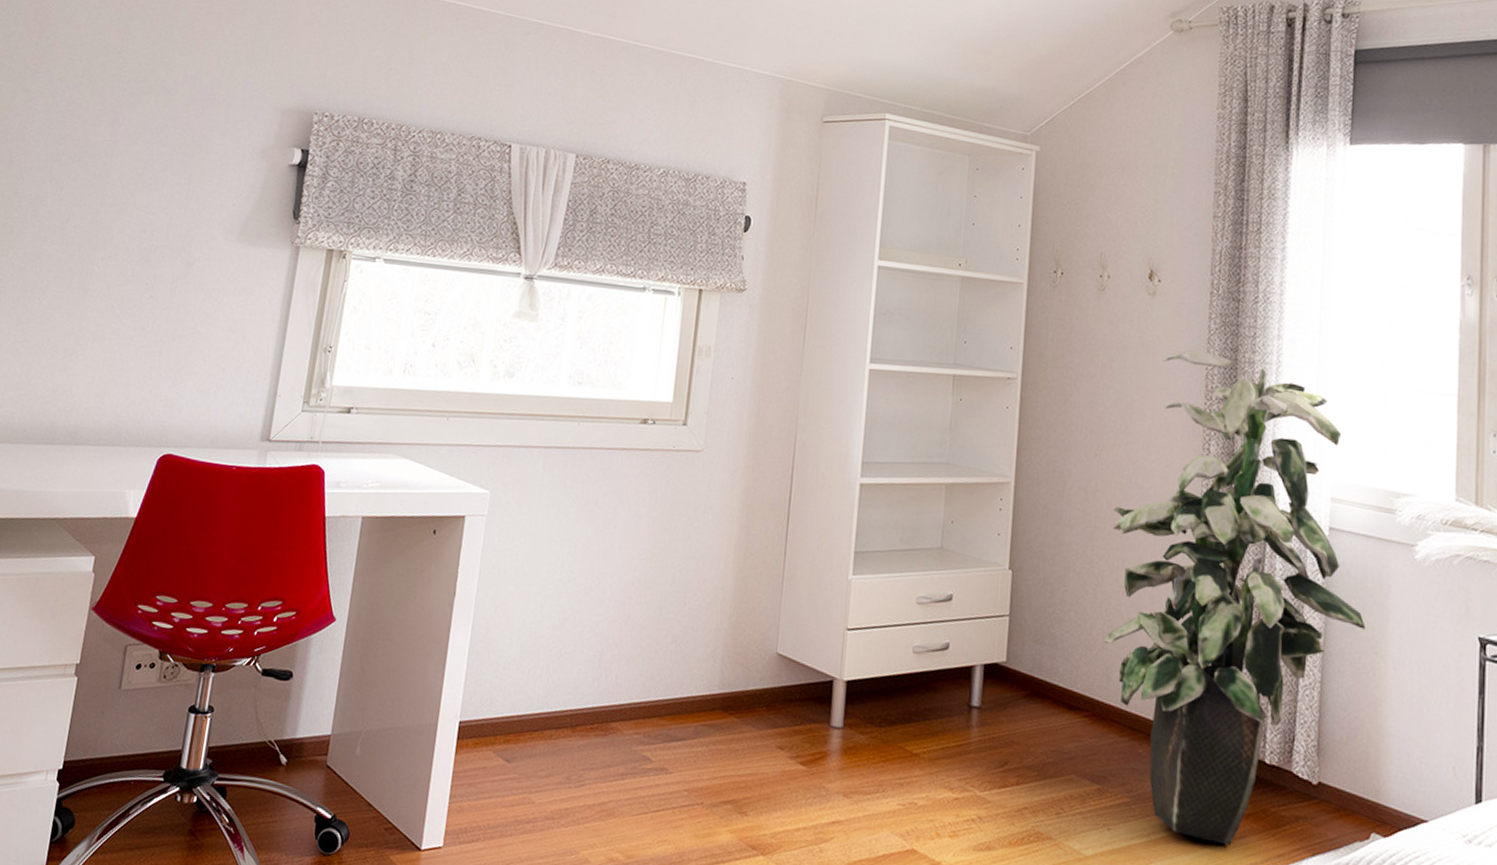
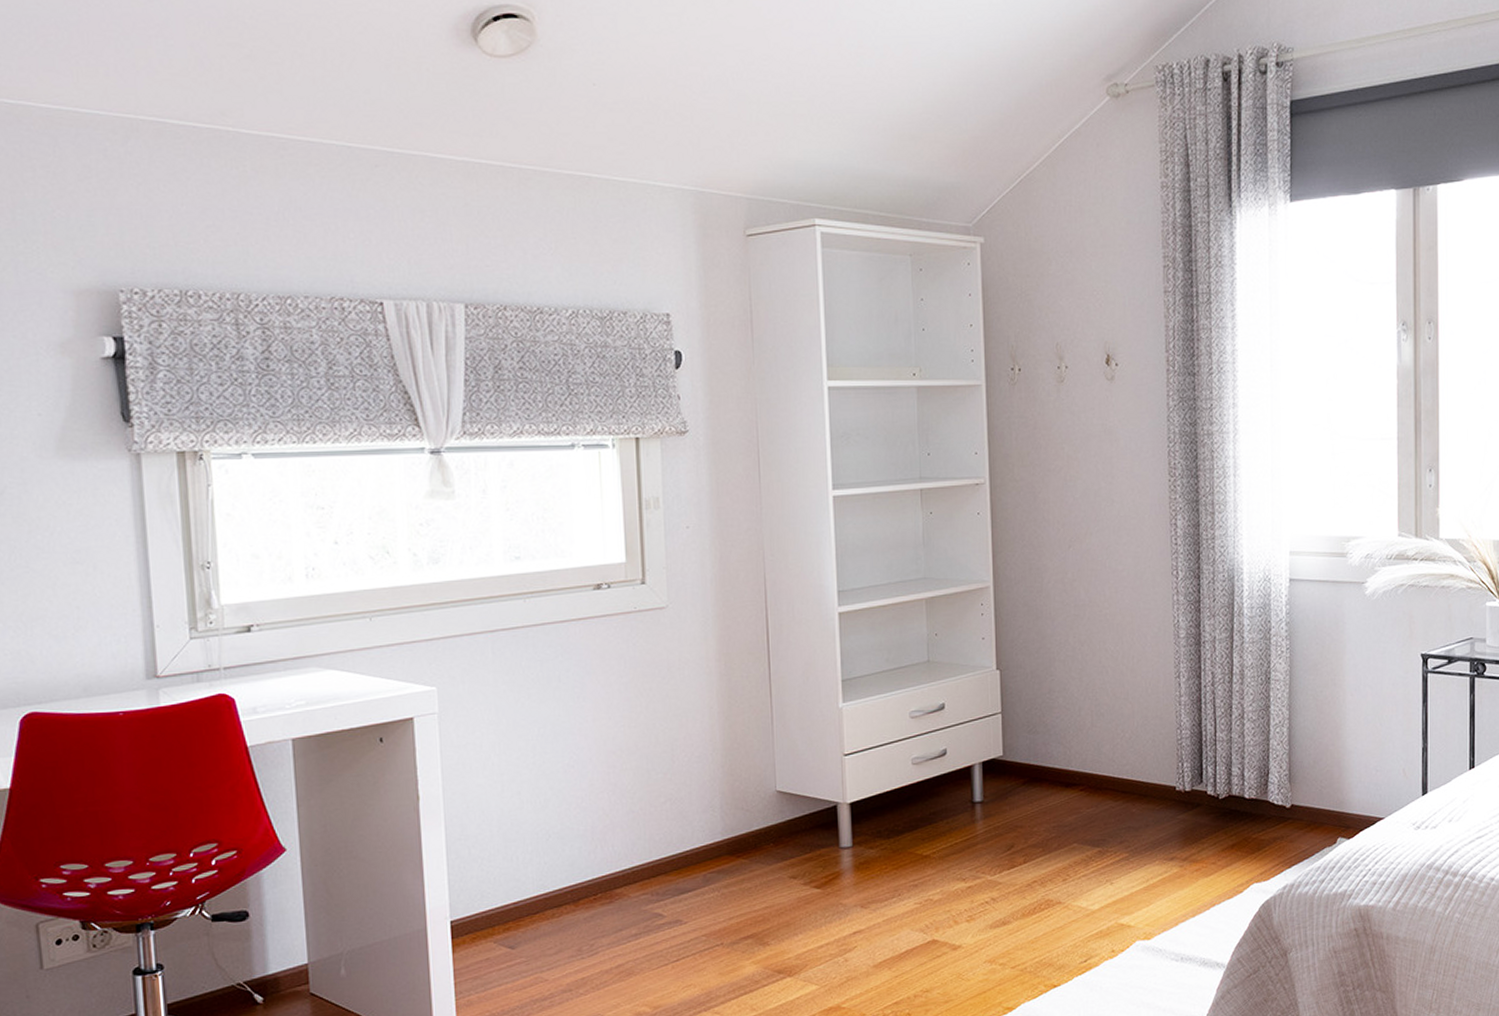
indoor plant: present [1103,350,1366,845] -> none [1091,430,1325,875]

